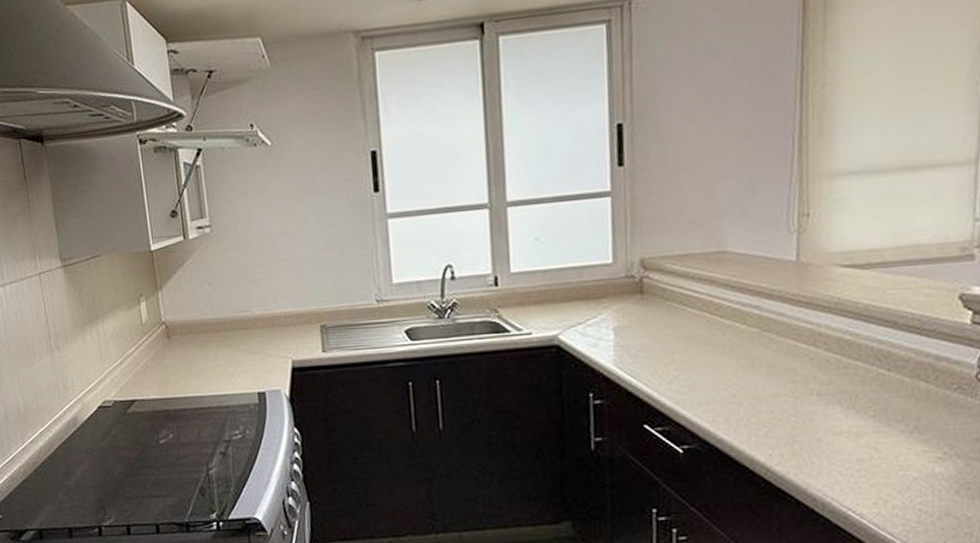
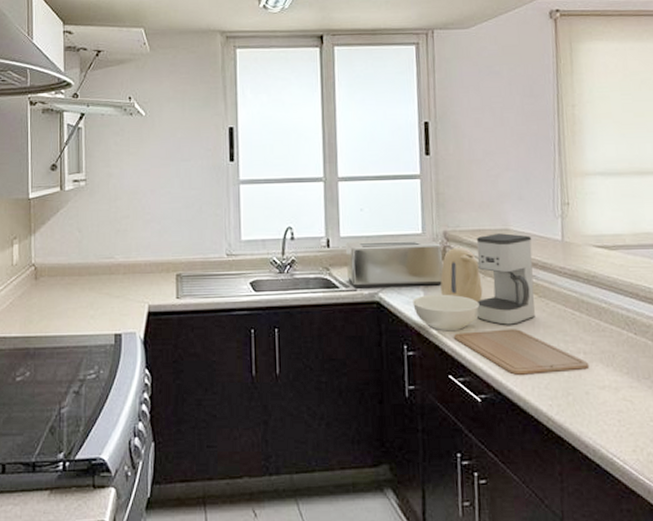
toaster: none [518,269,640,332] -> present [346,239,444,288]
bowl: none [599,333,685,376] -> present [412,294,480,332]
kettle: none [635,276,689,342] -> present [440,247,483,303]
chopping board: none [651,370,824,422] -> present [454,329,590,375]
coffee maker: none [680,256,757,367] -> present [476,233,535,326]

